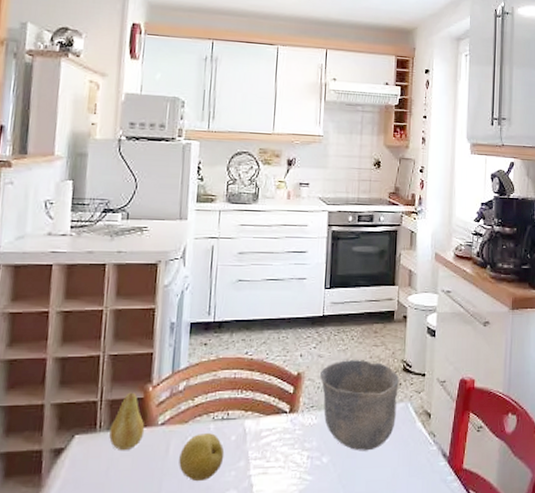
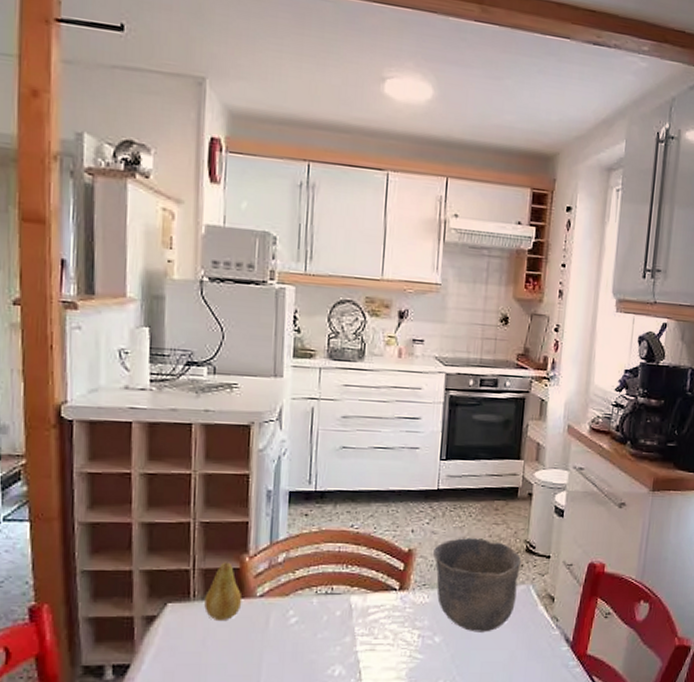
fruit: present [179,433,225,482] -> none [280,607,329,655]

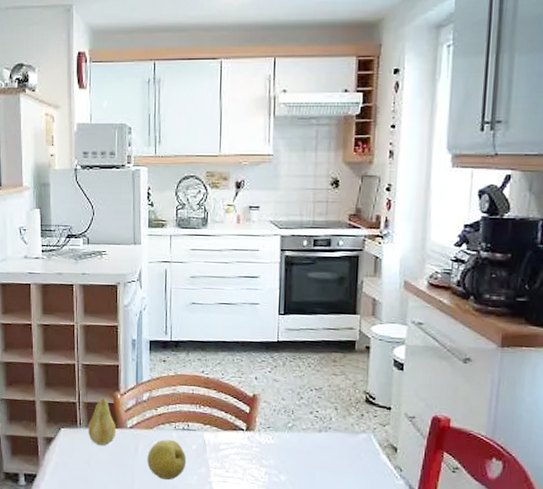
fruit: none [280,607,329,655] -> present [147,439,187,480]
cup: present [432,538,522,632] -> none [275,386,362,476]

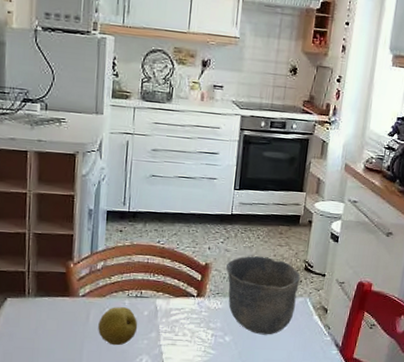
fruit: present [88,397,117,446] -> none [37,266,68,314]
cup: none [275,386,362,476] -> present [225,256,301,335]

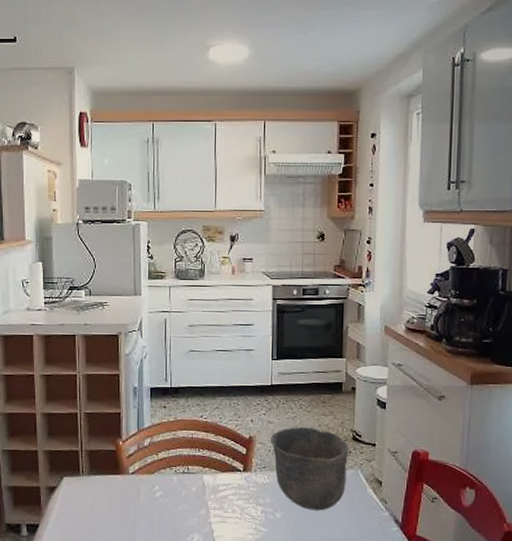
fruit: present [98,307,138,346] -> none [149,484,187,524]

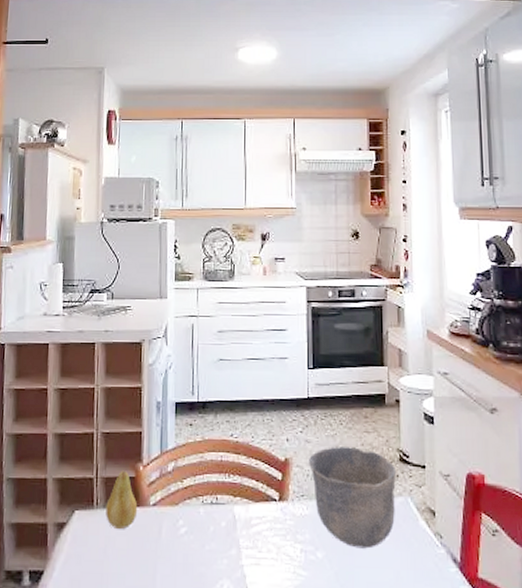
fruit: none [91,445,119,492] -> present [106,470,138,529]

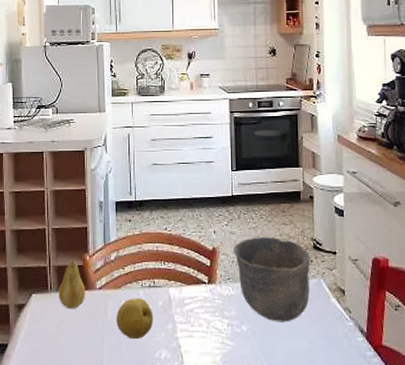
fruit: none [172,517,216,567] -> present [116,298,154,340]

